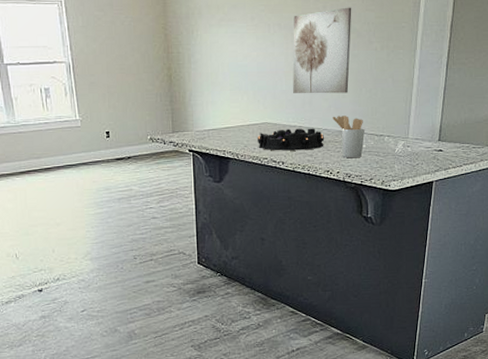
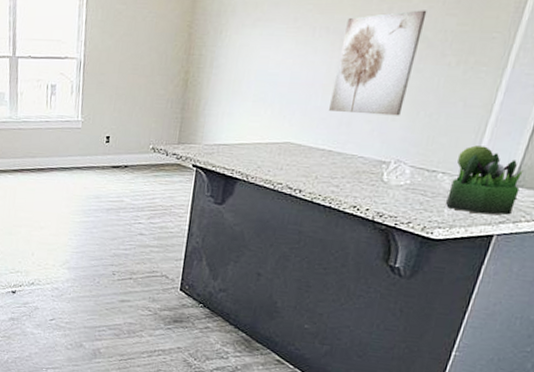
decorative bowl: present [257,128,325,151] -> none [274,152,359,179]
utensil holder: present [332,116,366,159] -> none [373,142,414,196]
plant: none [395,112,444,166] -> present [446,145,524,215]

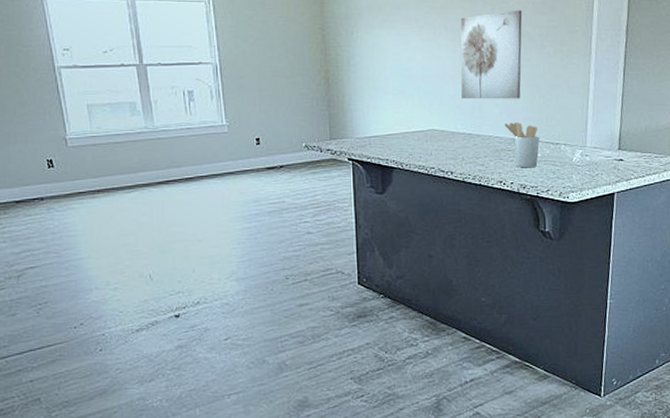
utensil holder: none [373,142,414,196] -> present [504,123,540,168]
plant: present [446,145,524,215] -> none [572,119,624,176]

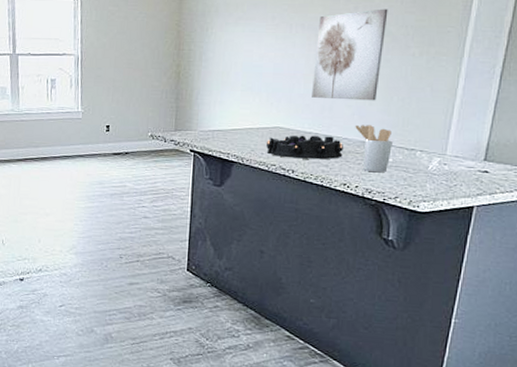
decorative bowl: none [422,135,497,160] -> present [266,135,344,160]

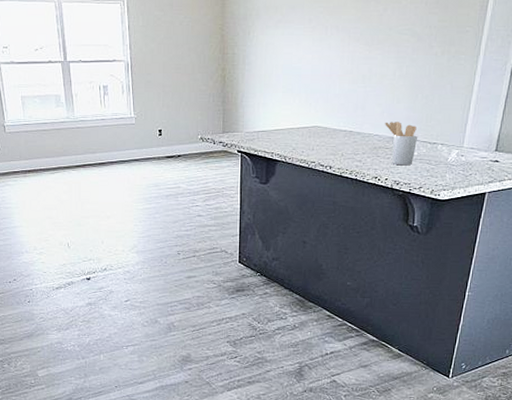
decorative bowl: present [266,135,344,160] -> none [306,133,375,156]
wall art: present [312,9,388,101] -> none [346,10,414,99]

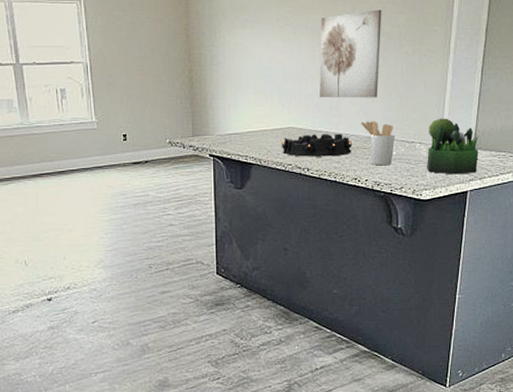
decorative bowl: none [306,133,375,156] -> present [281,134,353,157]
wall art: none [346,10,414,99] -> present [319,9,382,98]
plant: none [447,120,502,176] -> present [427,118,479,175]

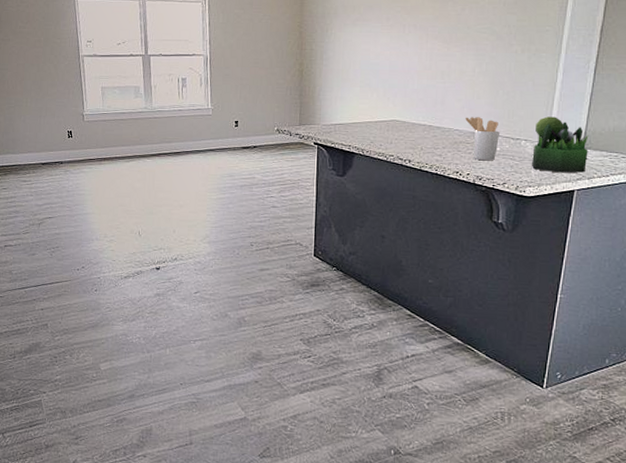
decorative bowl: present [281,134,353,157] -> none [384,127,456,150]
wall art: present [319,9,382,98] -> none [425,10,492,95]

